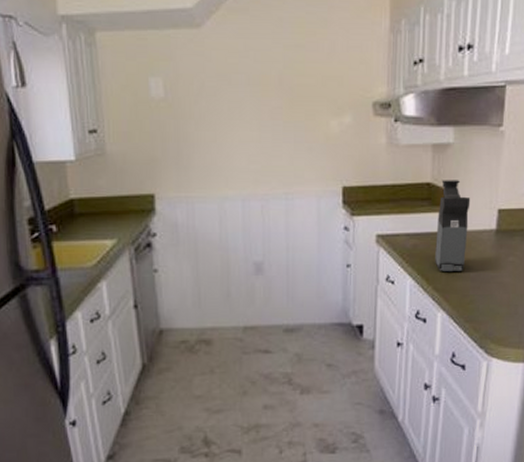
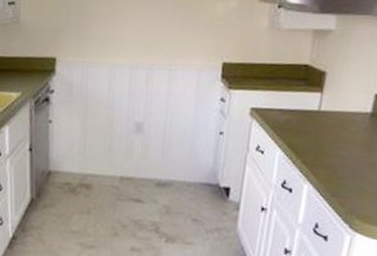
coffee maker: present [435,180,471,271] -> none [306,63,348,149]

